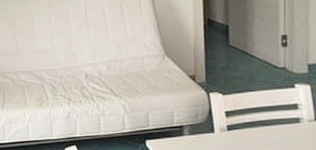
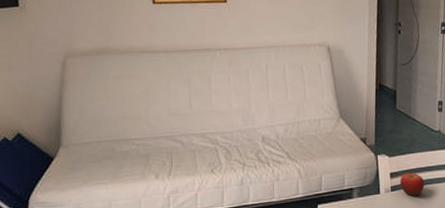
fruit: none [237,111,269,137] -> present [400,172,425,197]

